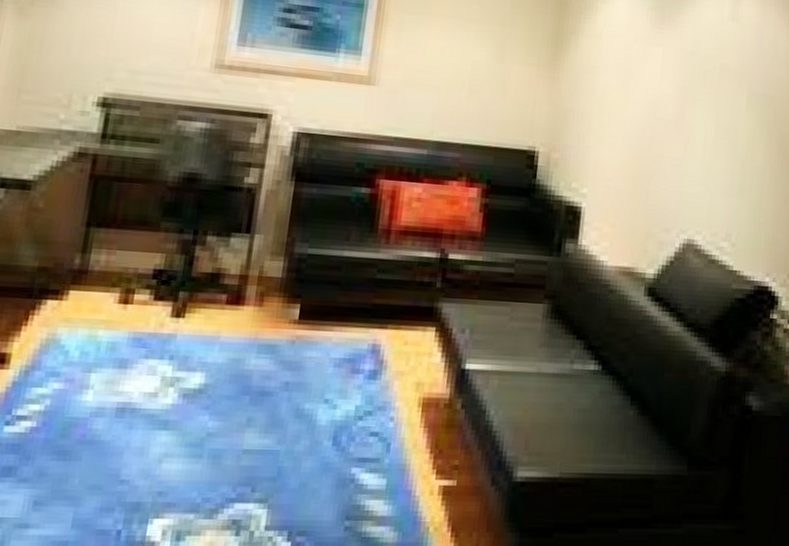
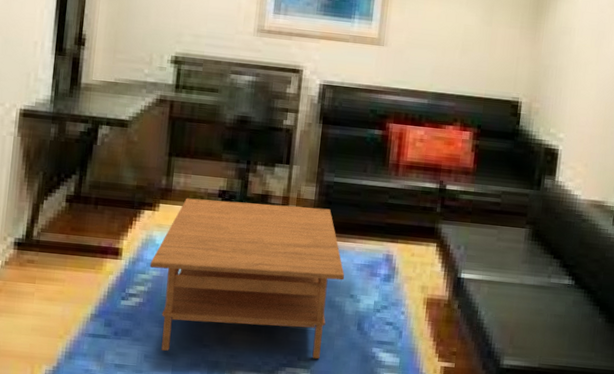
coffee table: none [49,281,318,493] -> present [150,198,345,359]

